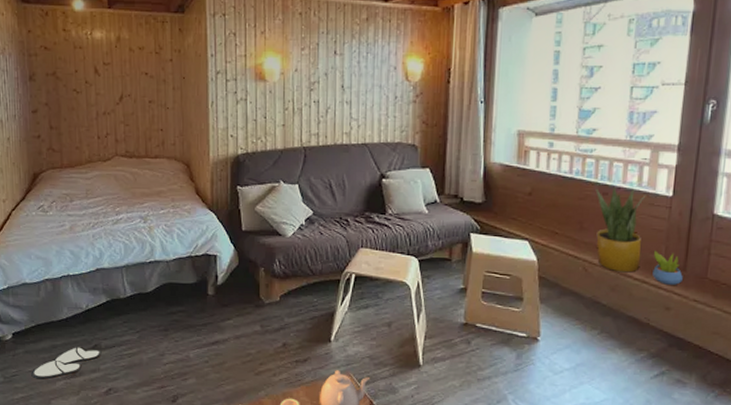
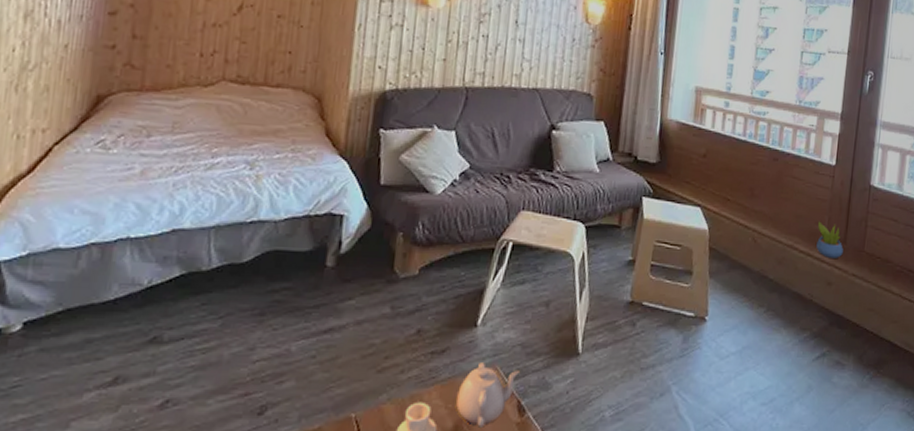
slippers: present [32,346,101,379] -> none [46,339,162,391]
planter: present [595,187,646,273] -> none [766,153,813,245]

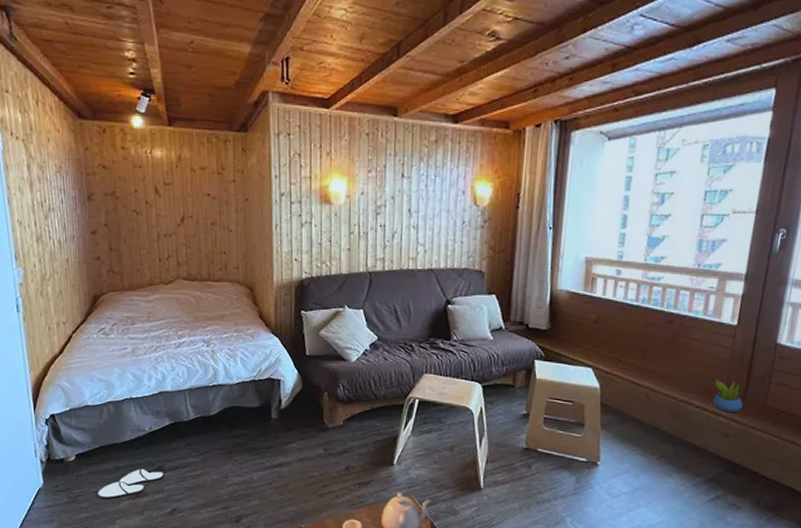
slippers: none [46,339,162,391] -> present [96,467,165,500]

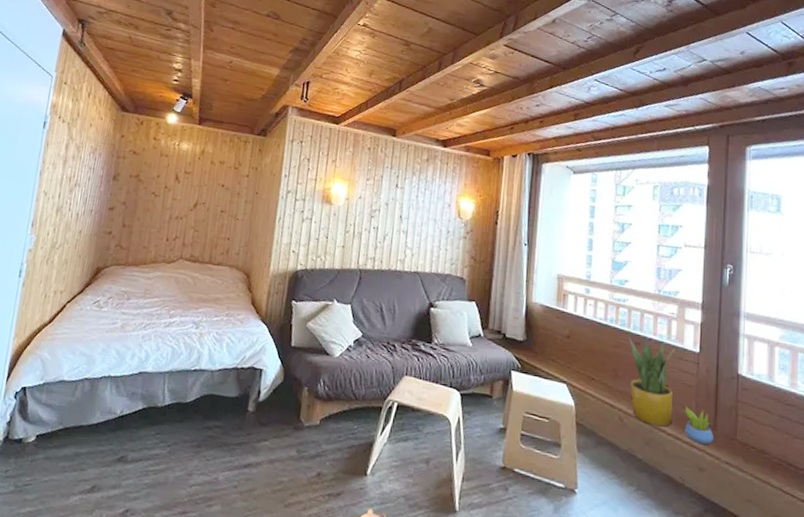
slippers: present [96,467,165,500] -> none [46,456,126,492]
planter: none [659,315,711,400] -> present [629,337,675,427]

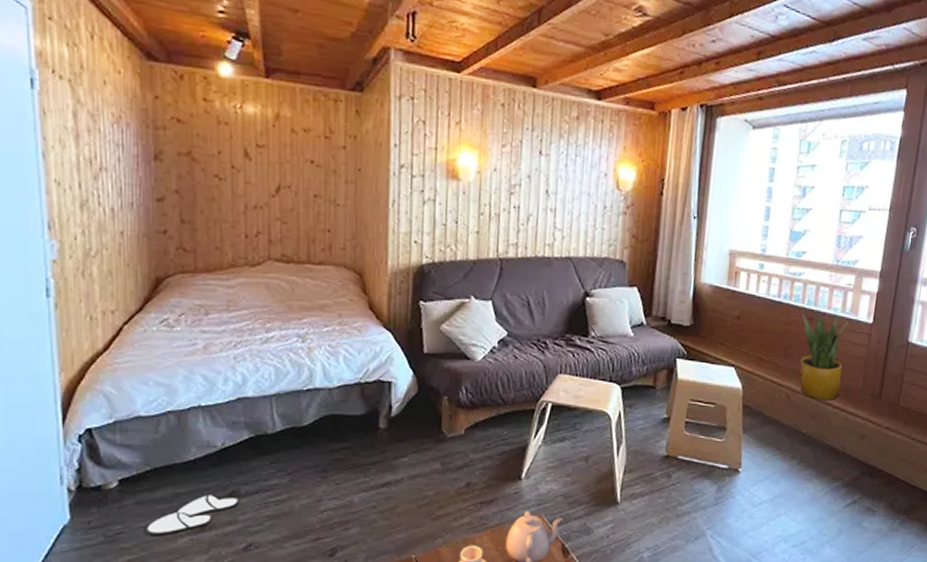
slippers: none [46,456,126,492] -> present [145,493,240,537]
succulent plant: present [685,406,714,444] -> none [850,378,878,413]

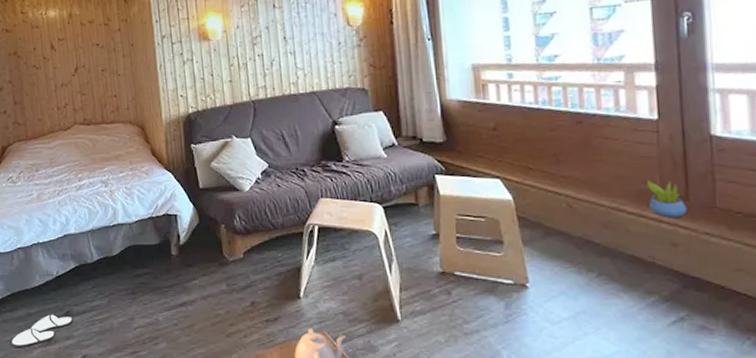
planter: present [800,313,849,401] -> none [567,113,633,207]
succulent plant: none [850,378,878,413] -> present [647,180,687,217]

